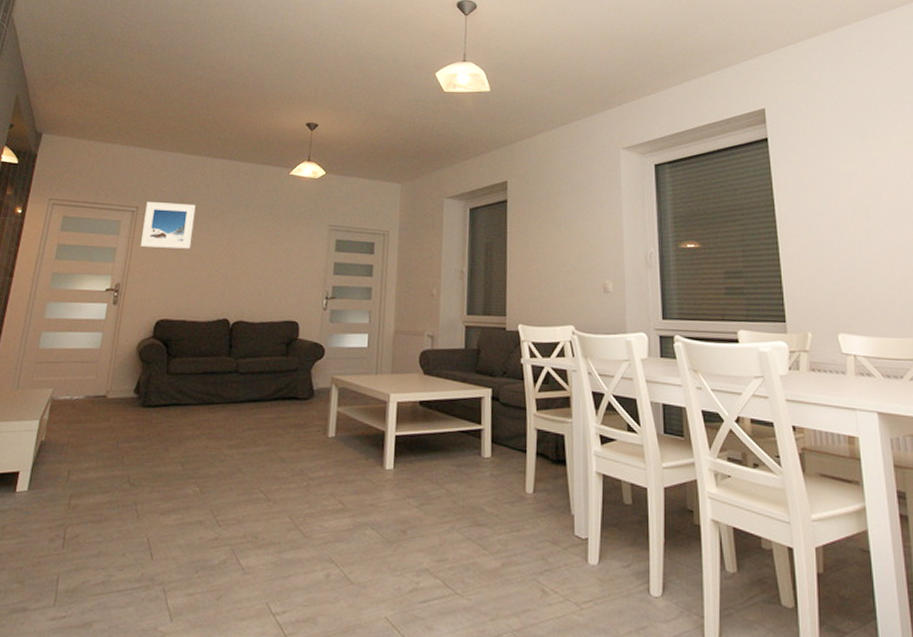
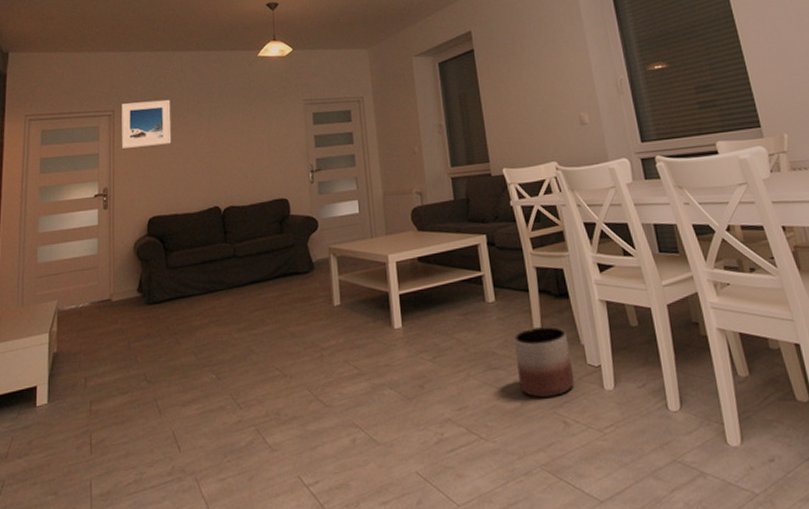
planter: none [503,489,560,563] -> present [513,326,575,398]

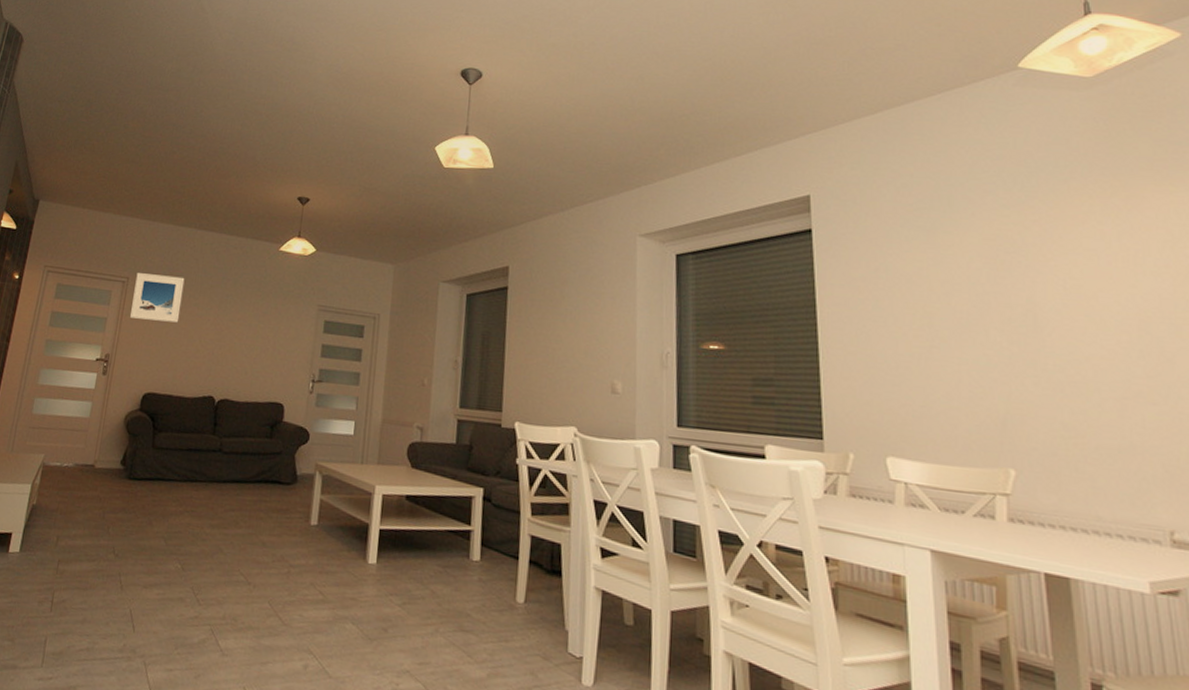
planter: present [513,326,575,398] -> none [489,598,552,678]

